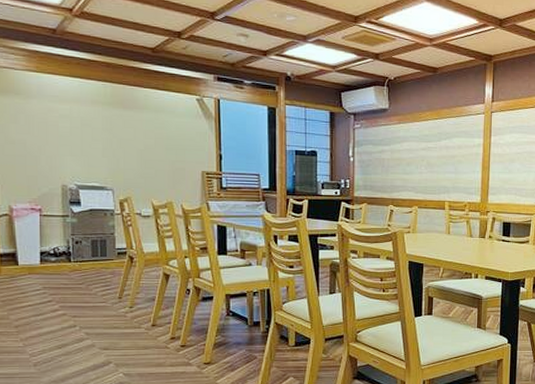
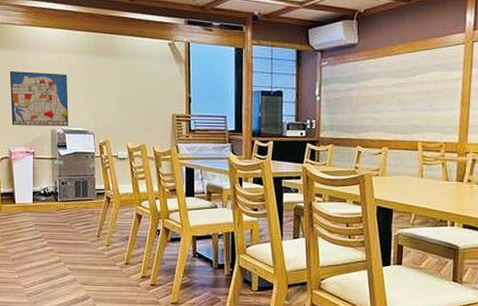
wall art: none [8,120,82,182] -> present [9,71,68,127]

